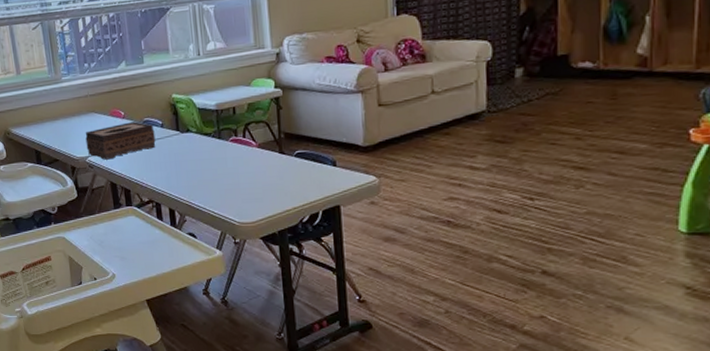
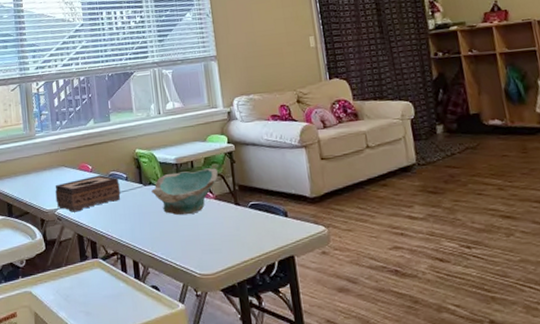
bowl: none [189,114,262,164] -> present [151,168,218,216]

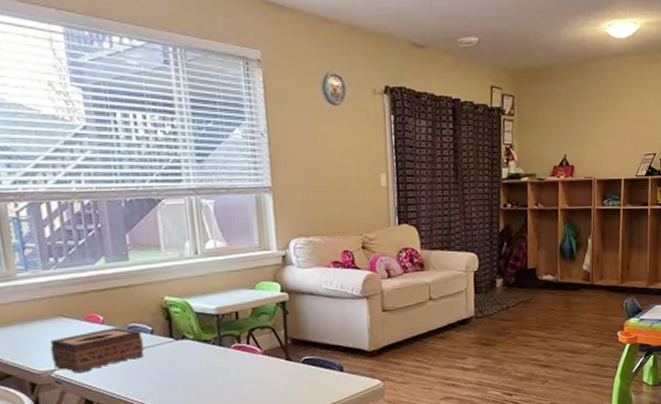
bowl: present [151,168,218,216] -> none [185,319,268,374]

